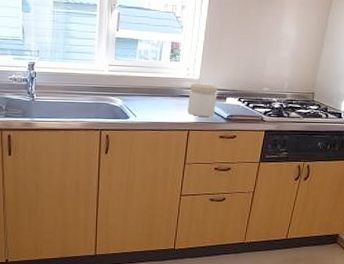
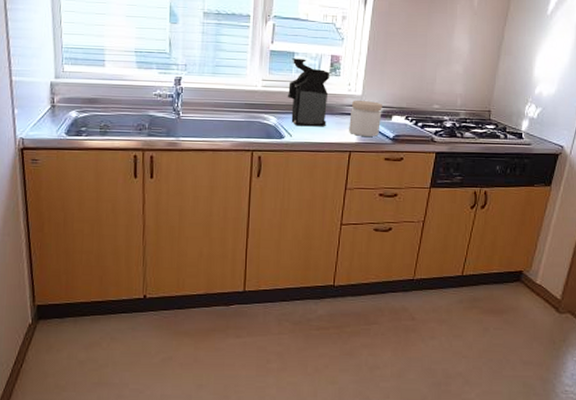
coffee maker: none [131,45,171,108] -> present [287,58,330,127]

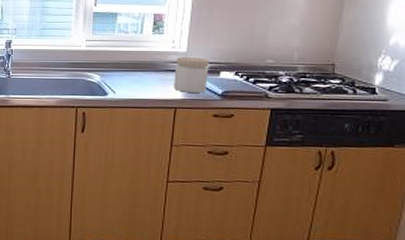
coffee maker: present [287,58,330,127] -> none [110,19,153,84]

